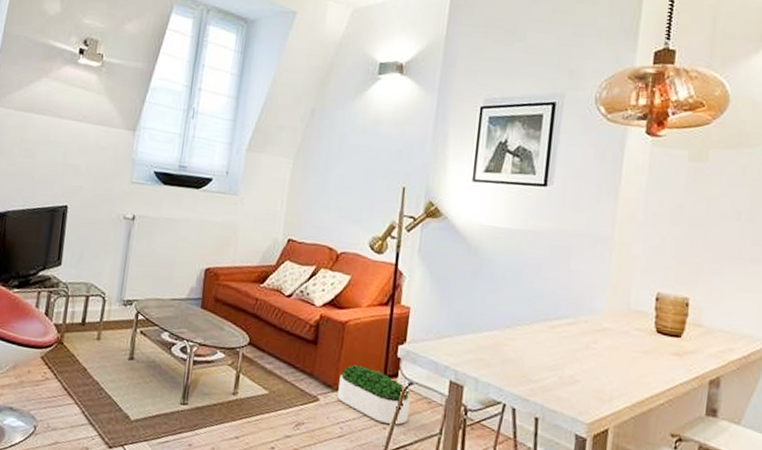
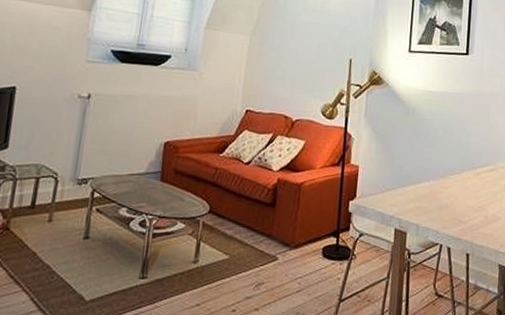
potted plant: present [337,364,411,426] -> none [295,222,362,275]

